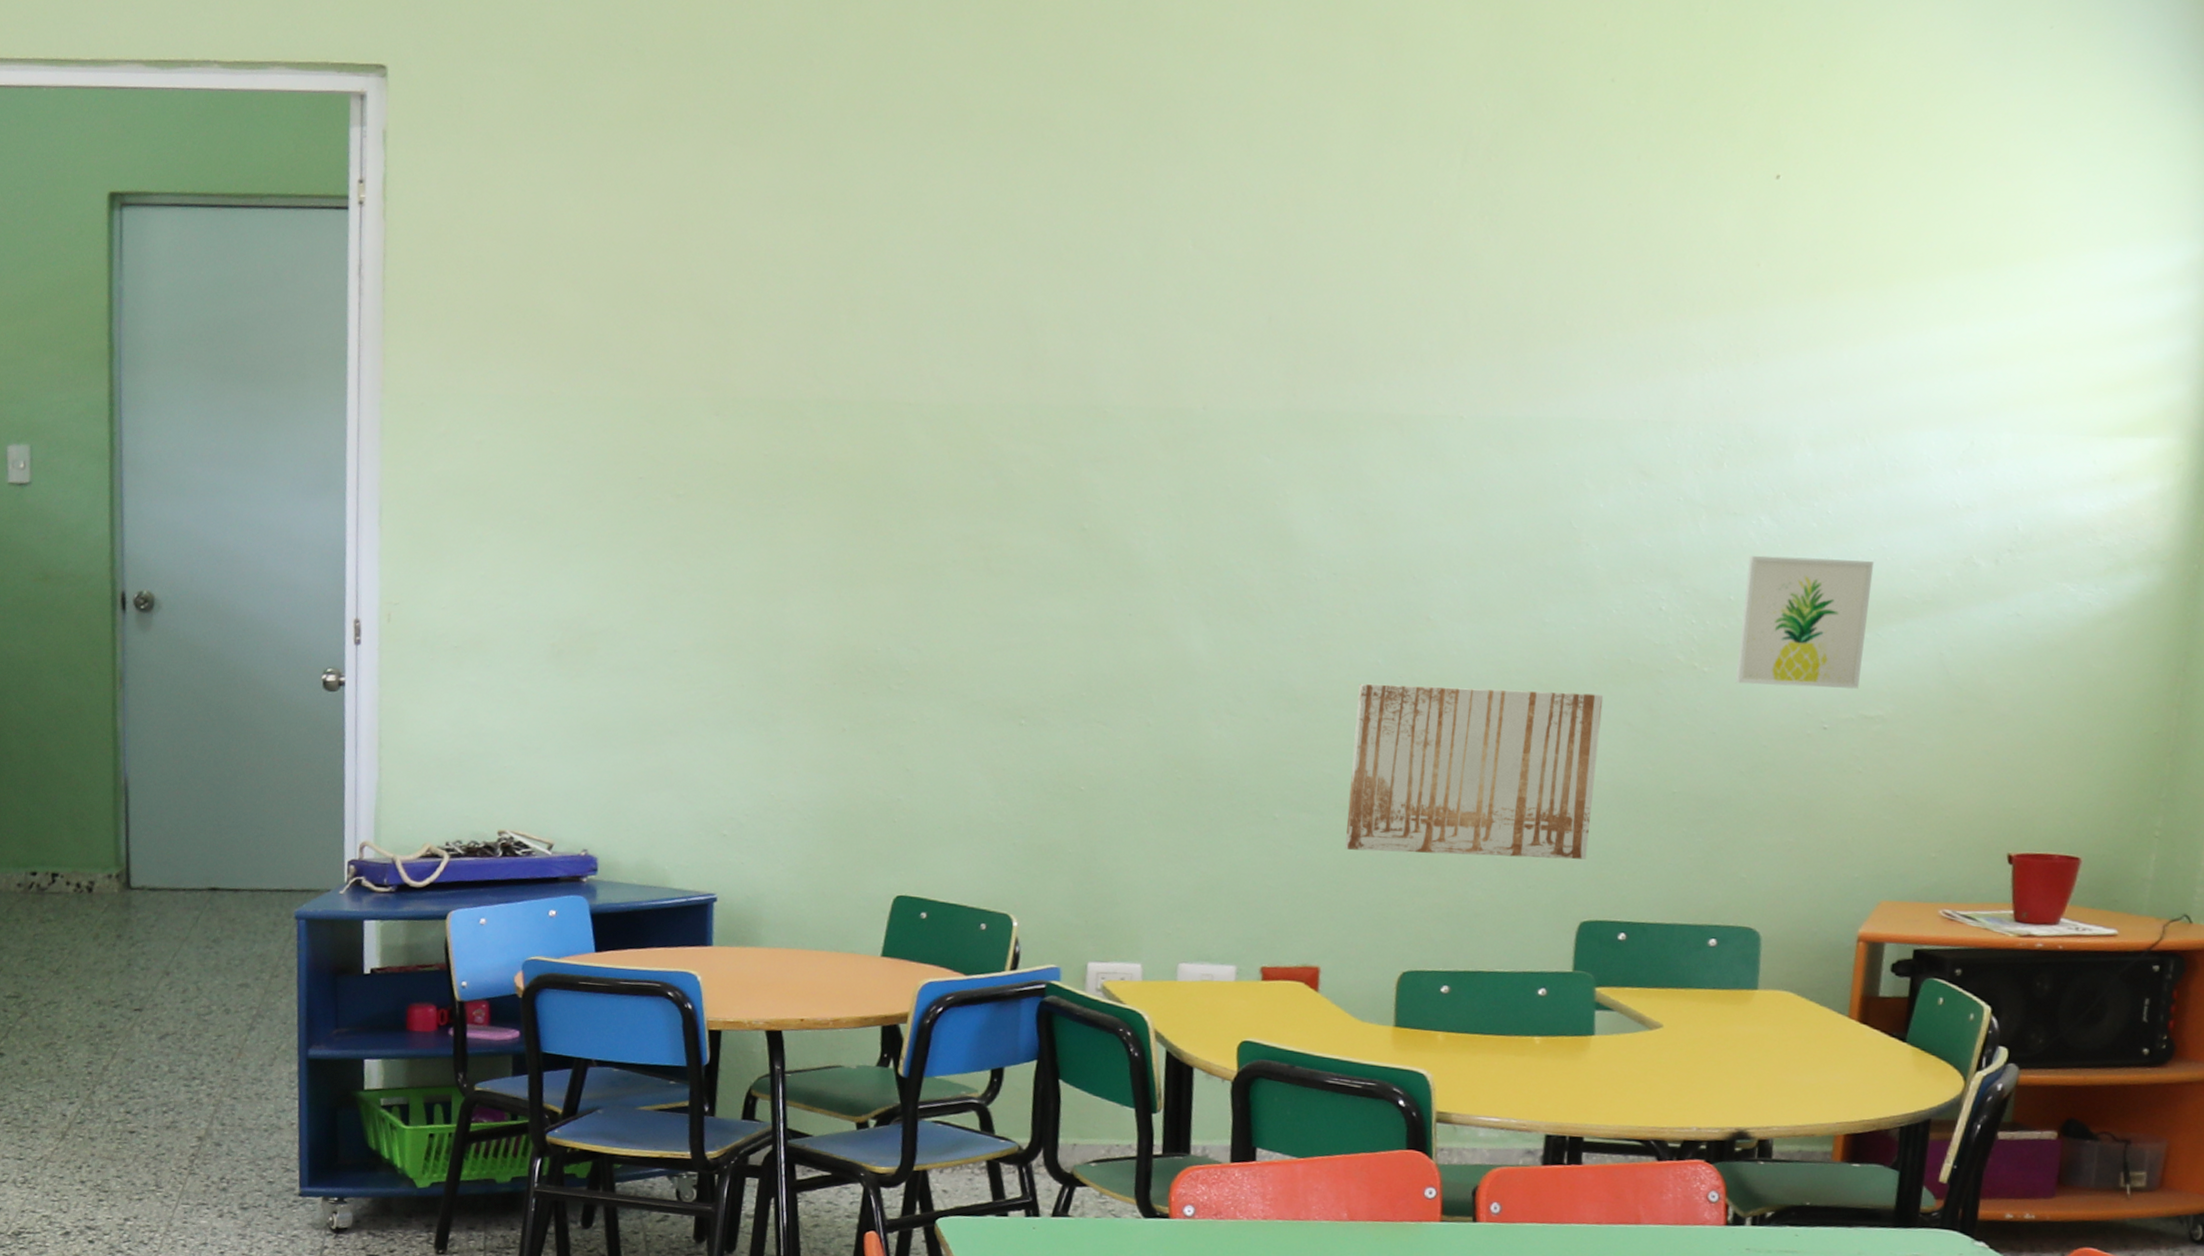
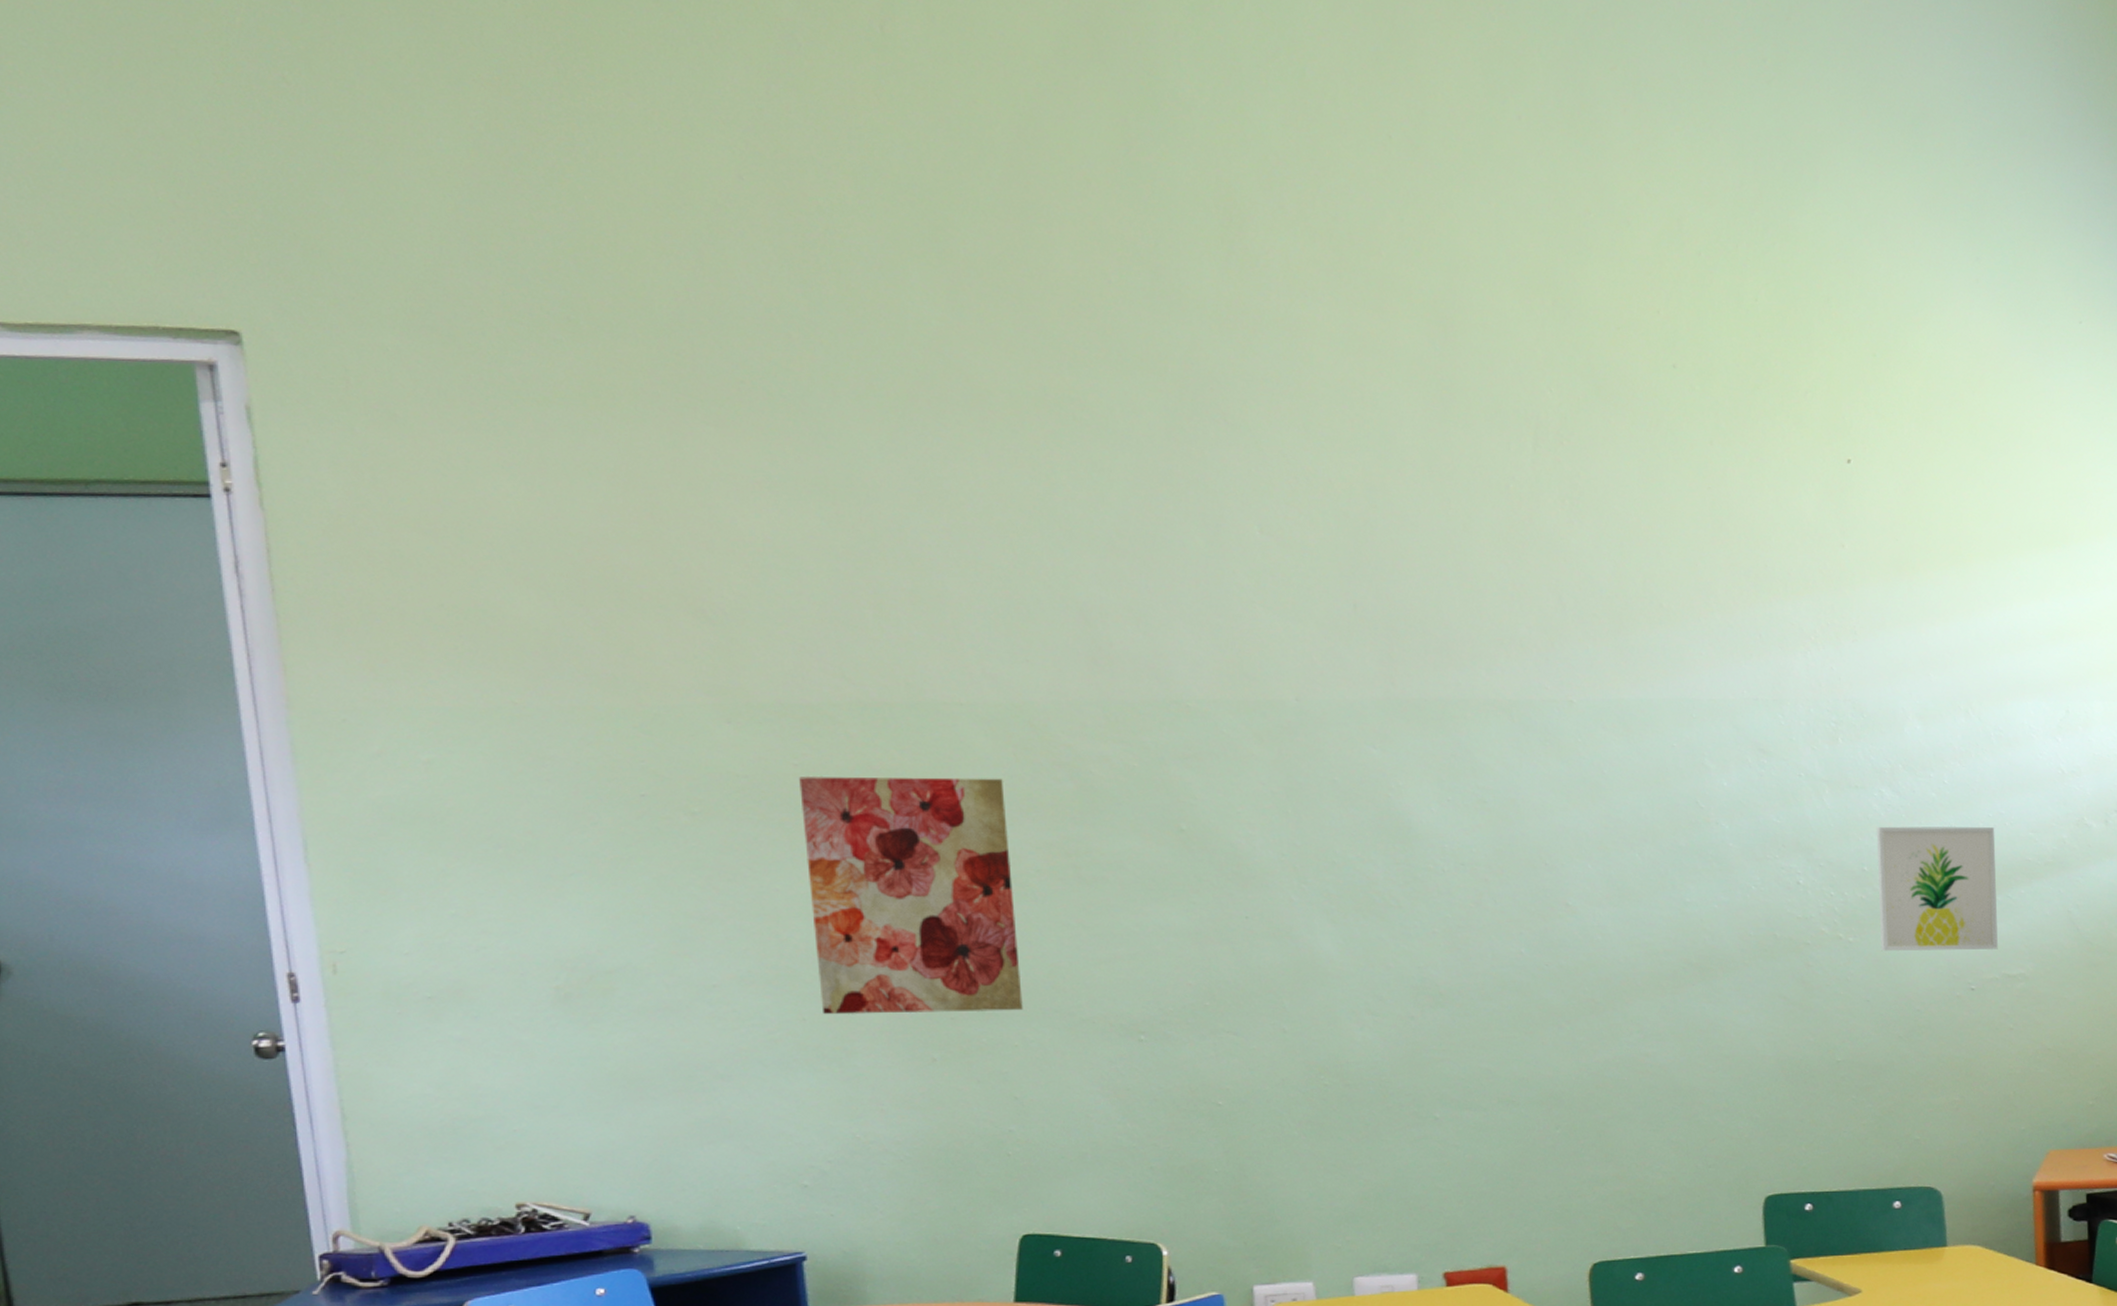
wall art: none [758,466,936,690] -> present [799,777,1023,1014]
wall art: present [1345,683,1604,860] -> none [1504,970,1763,1144]

